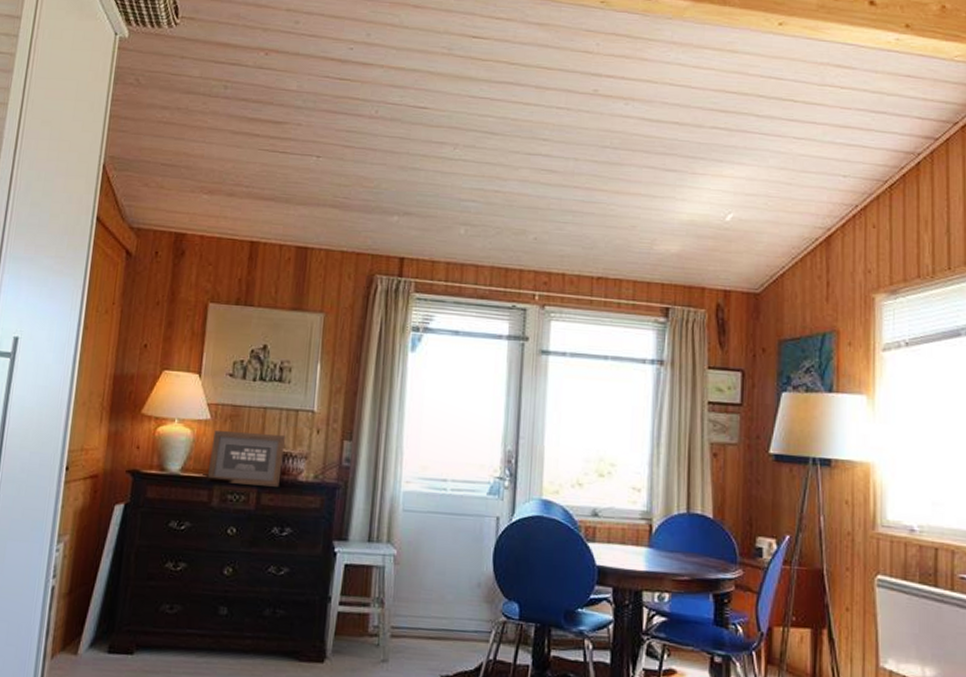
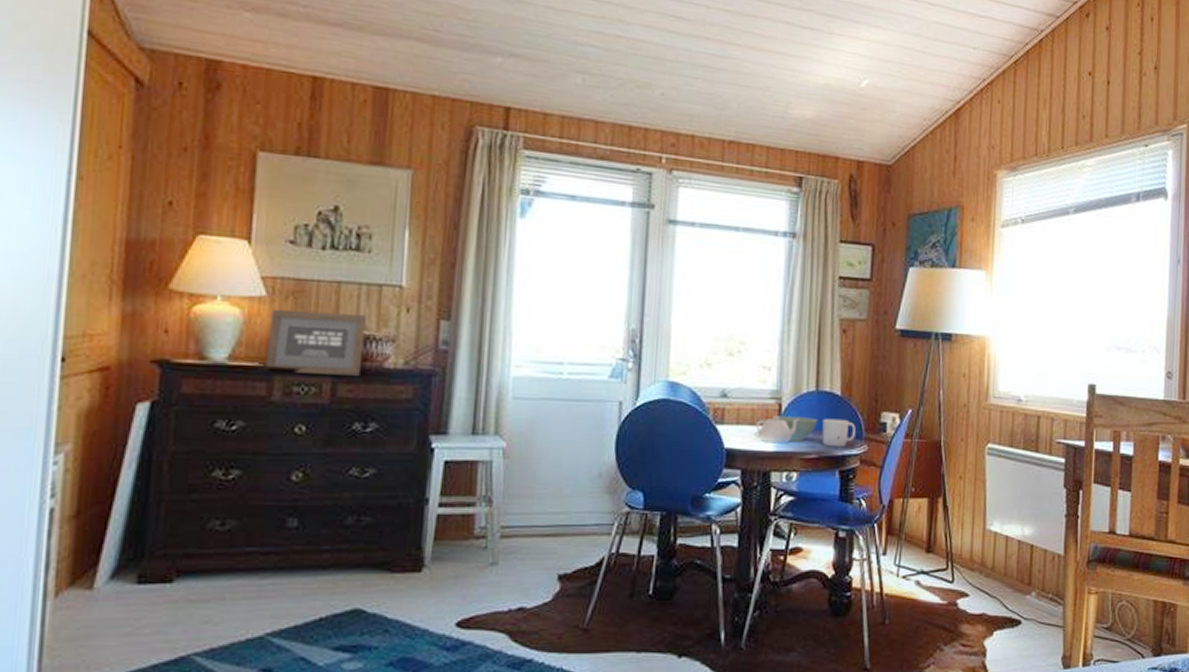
teapot: none [625,536,671,564] -> present [754,416,800,444]
bowl: none [648,537,690,564] -> present [777,416,818,443]
mug: none [694,540,731,571] -> present [822,418,857,448]

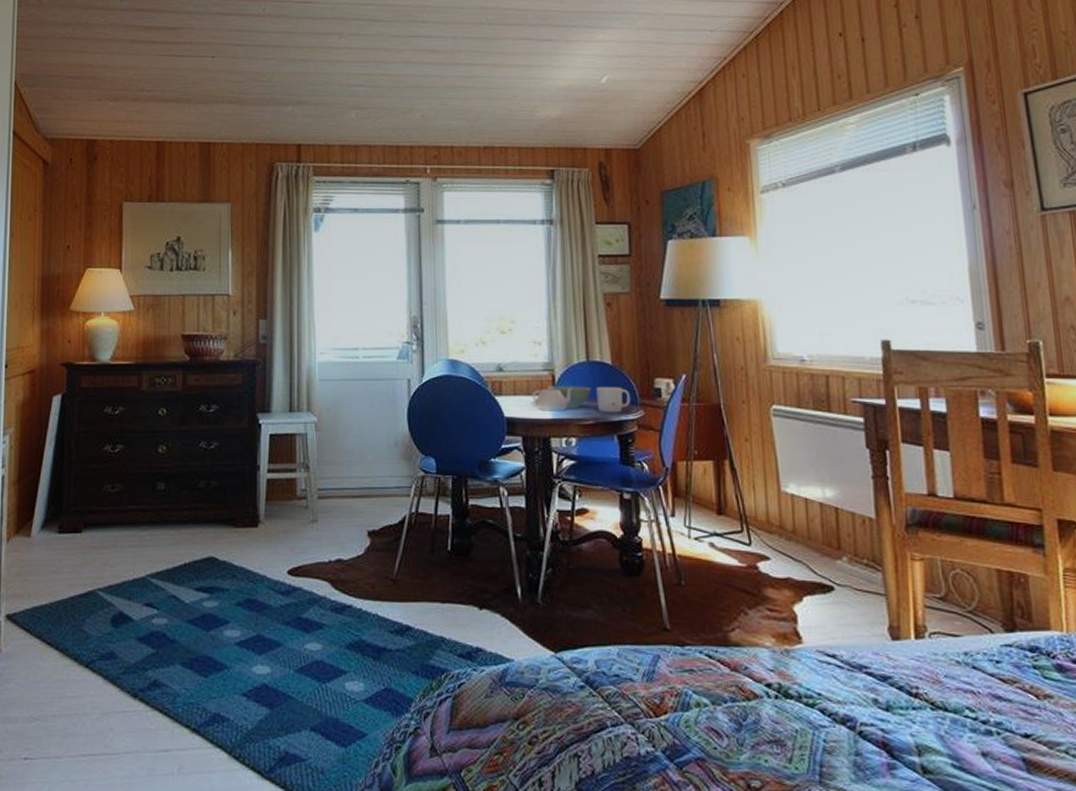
picture frame: present [264,310,366,377] -> none [135,318,204,369]

